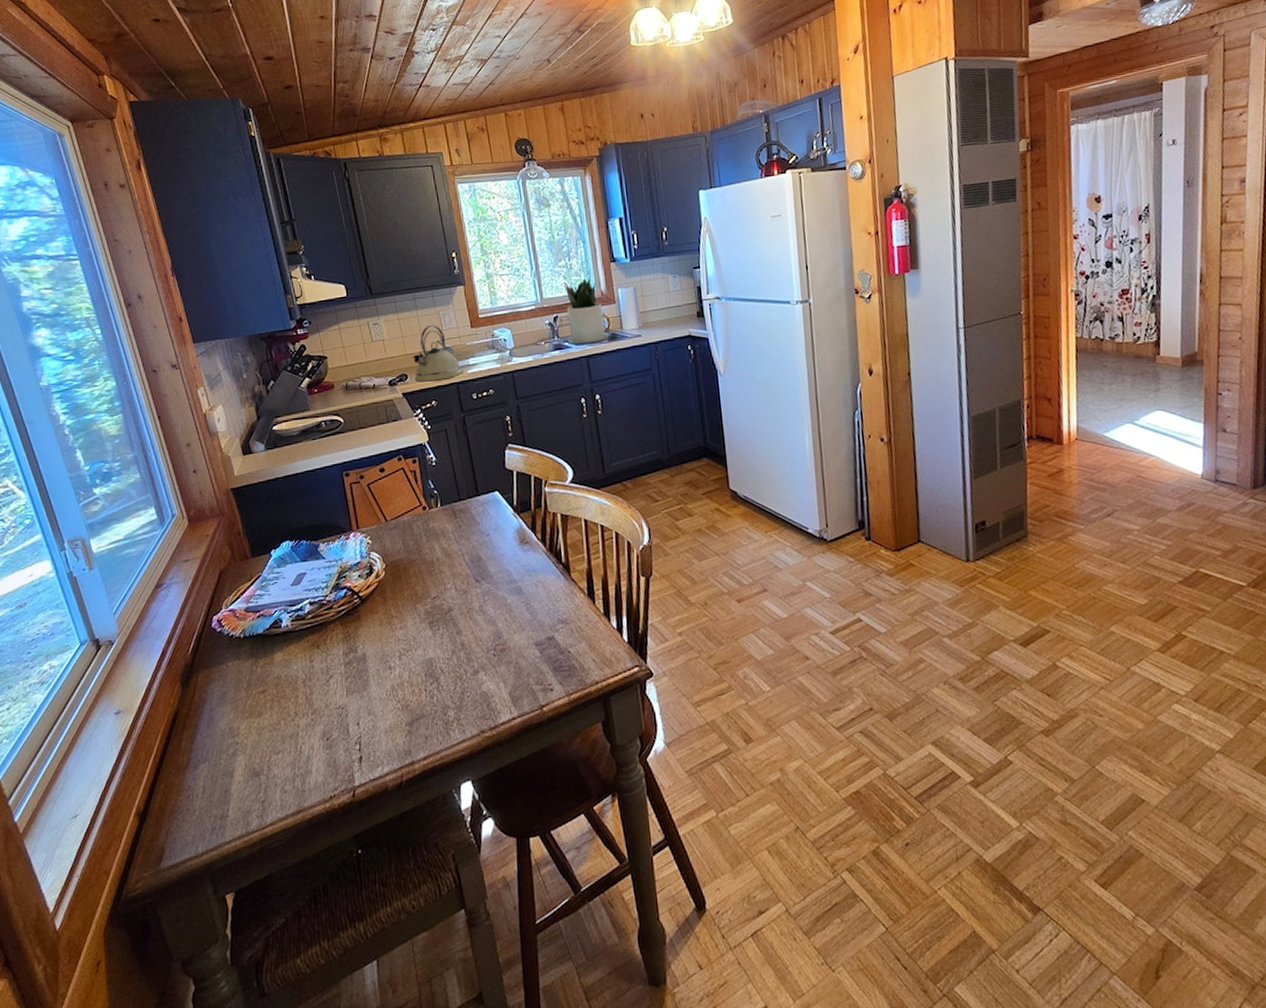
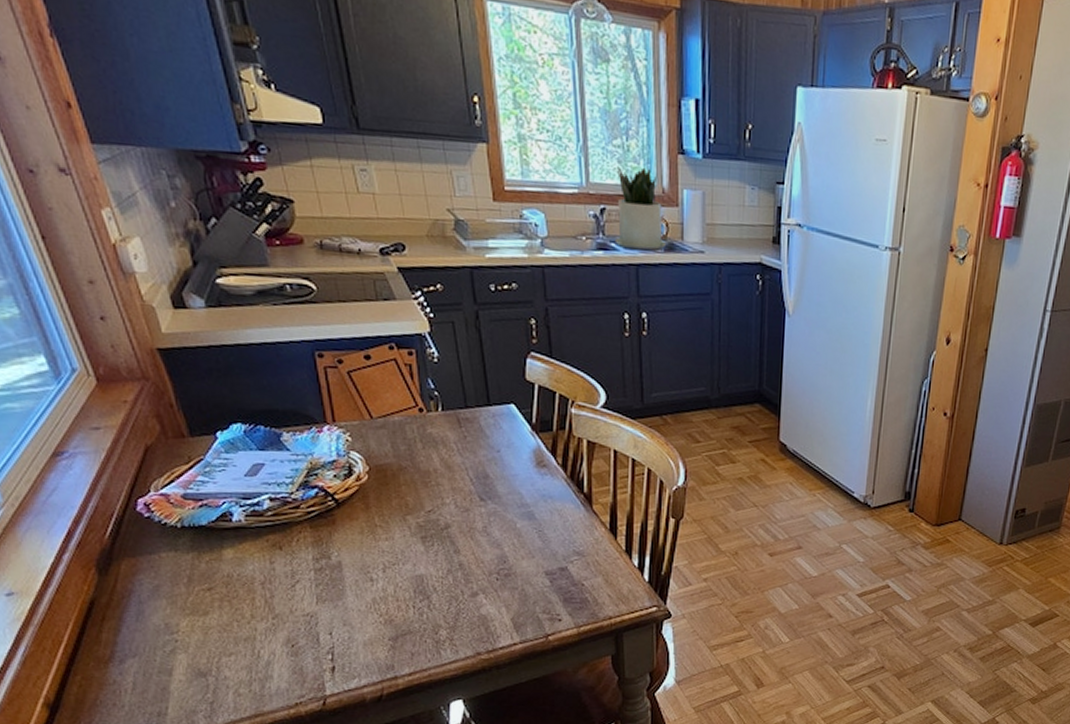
kettle: present [413,324,463,383] -> none [413,186,480,261]

